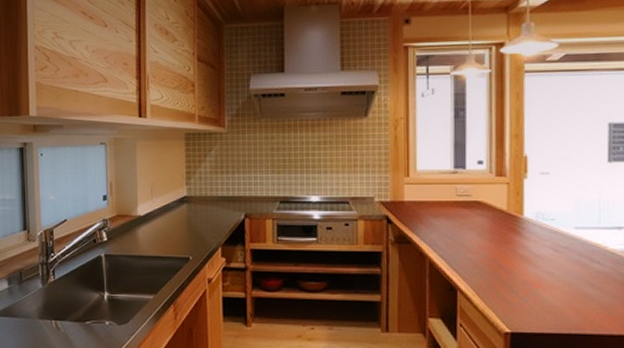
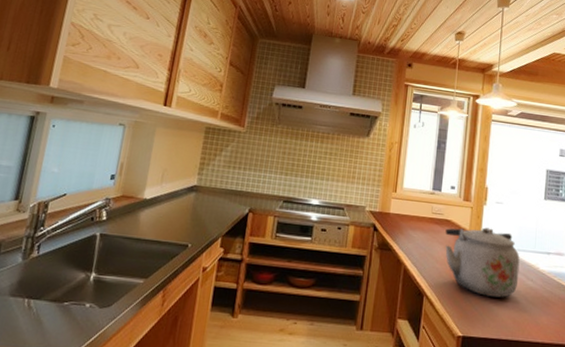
kettle: none [476,205,580,286] -> present [445,227,520,298]

